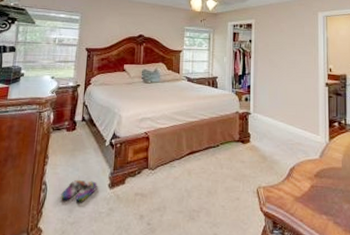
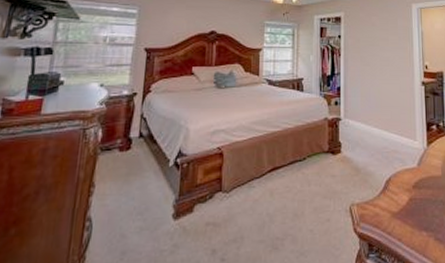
slippers: present [61,179,98,202] -> none [111,210,159,240]

